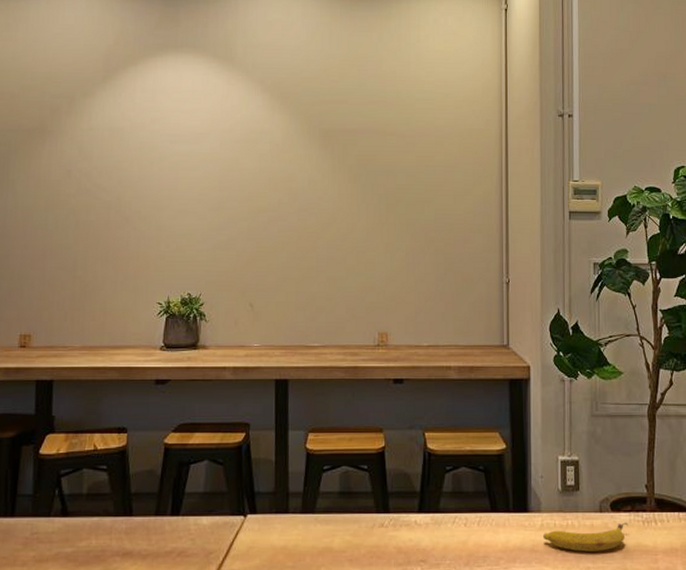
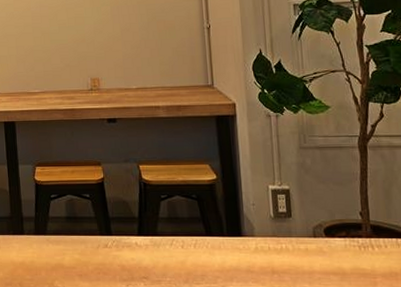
banana: present [543,522,629,552] -> none [258,247,345,273]

